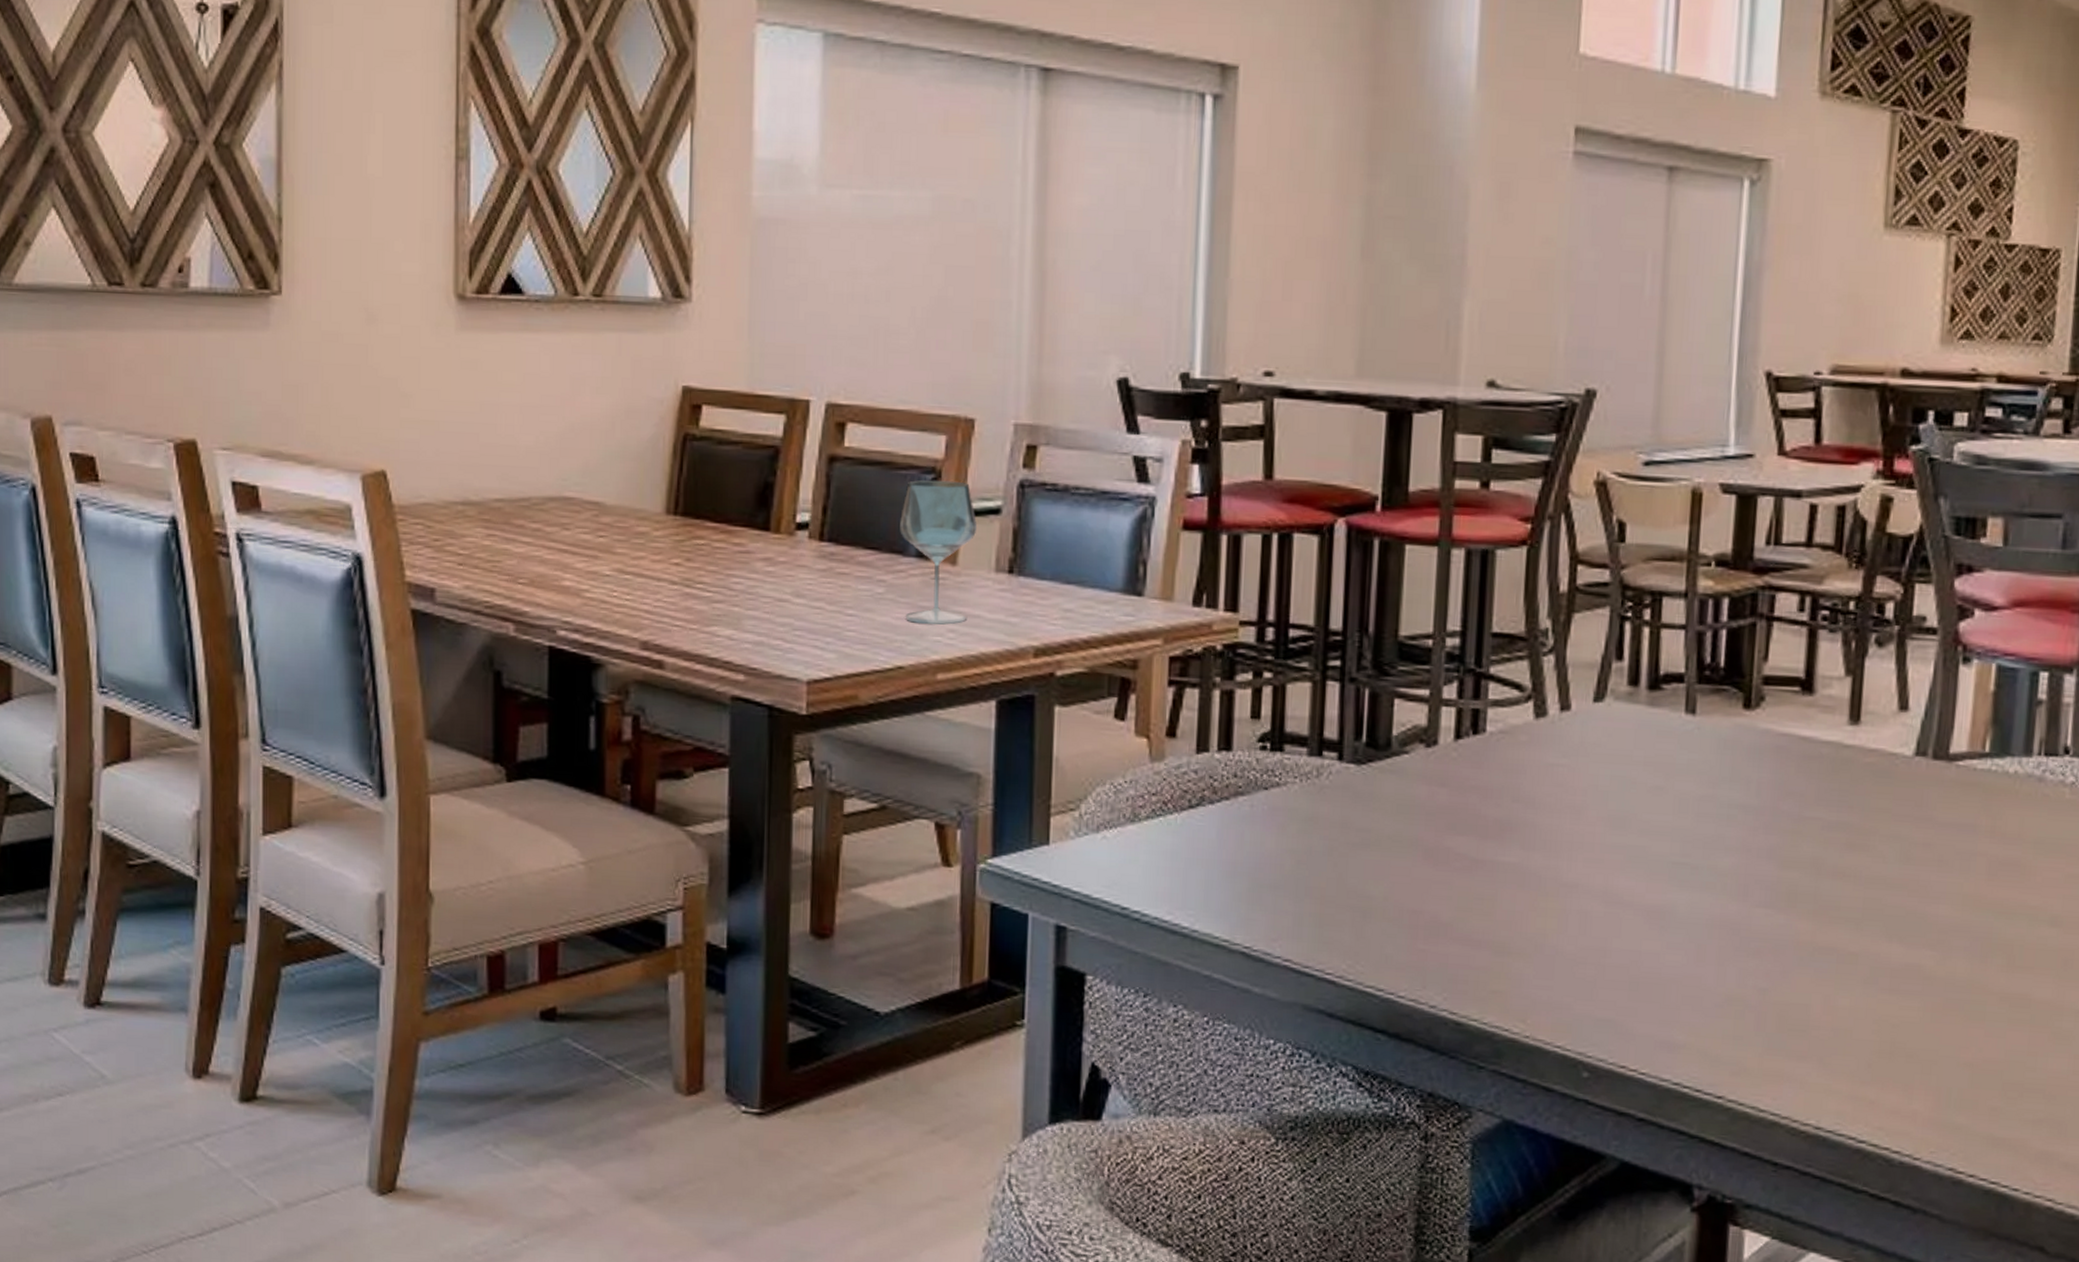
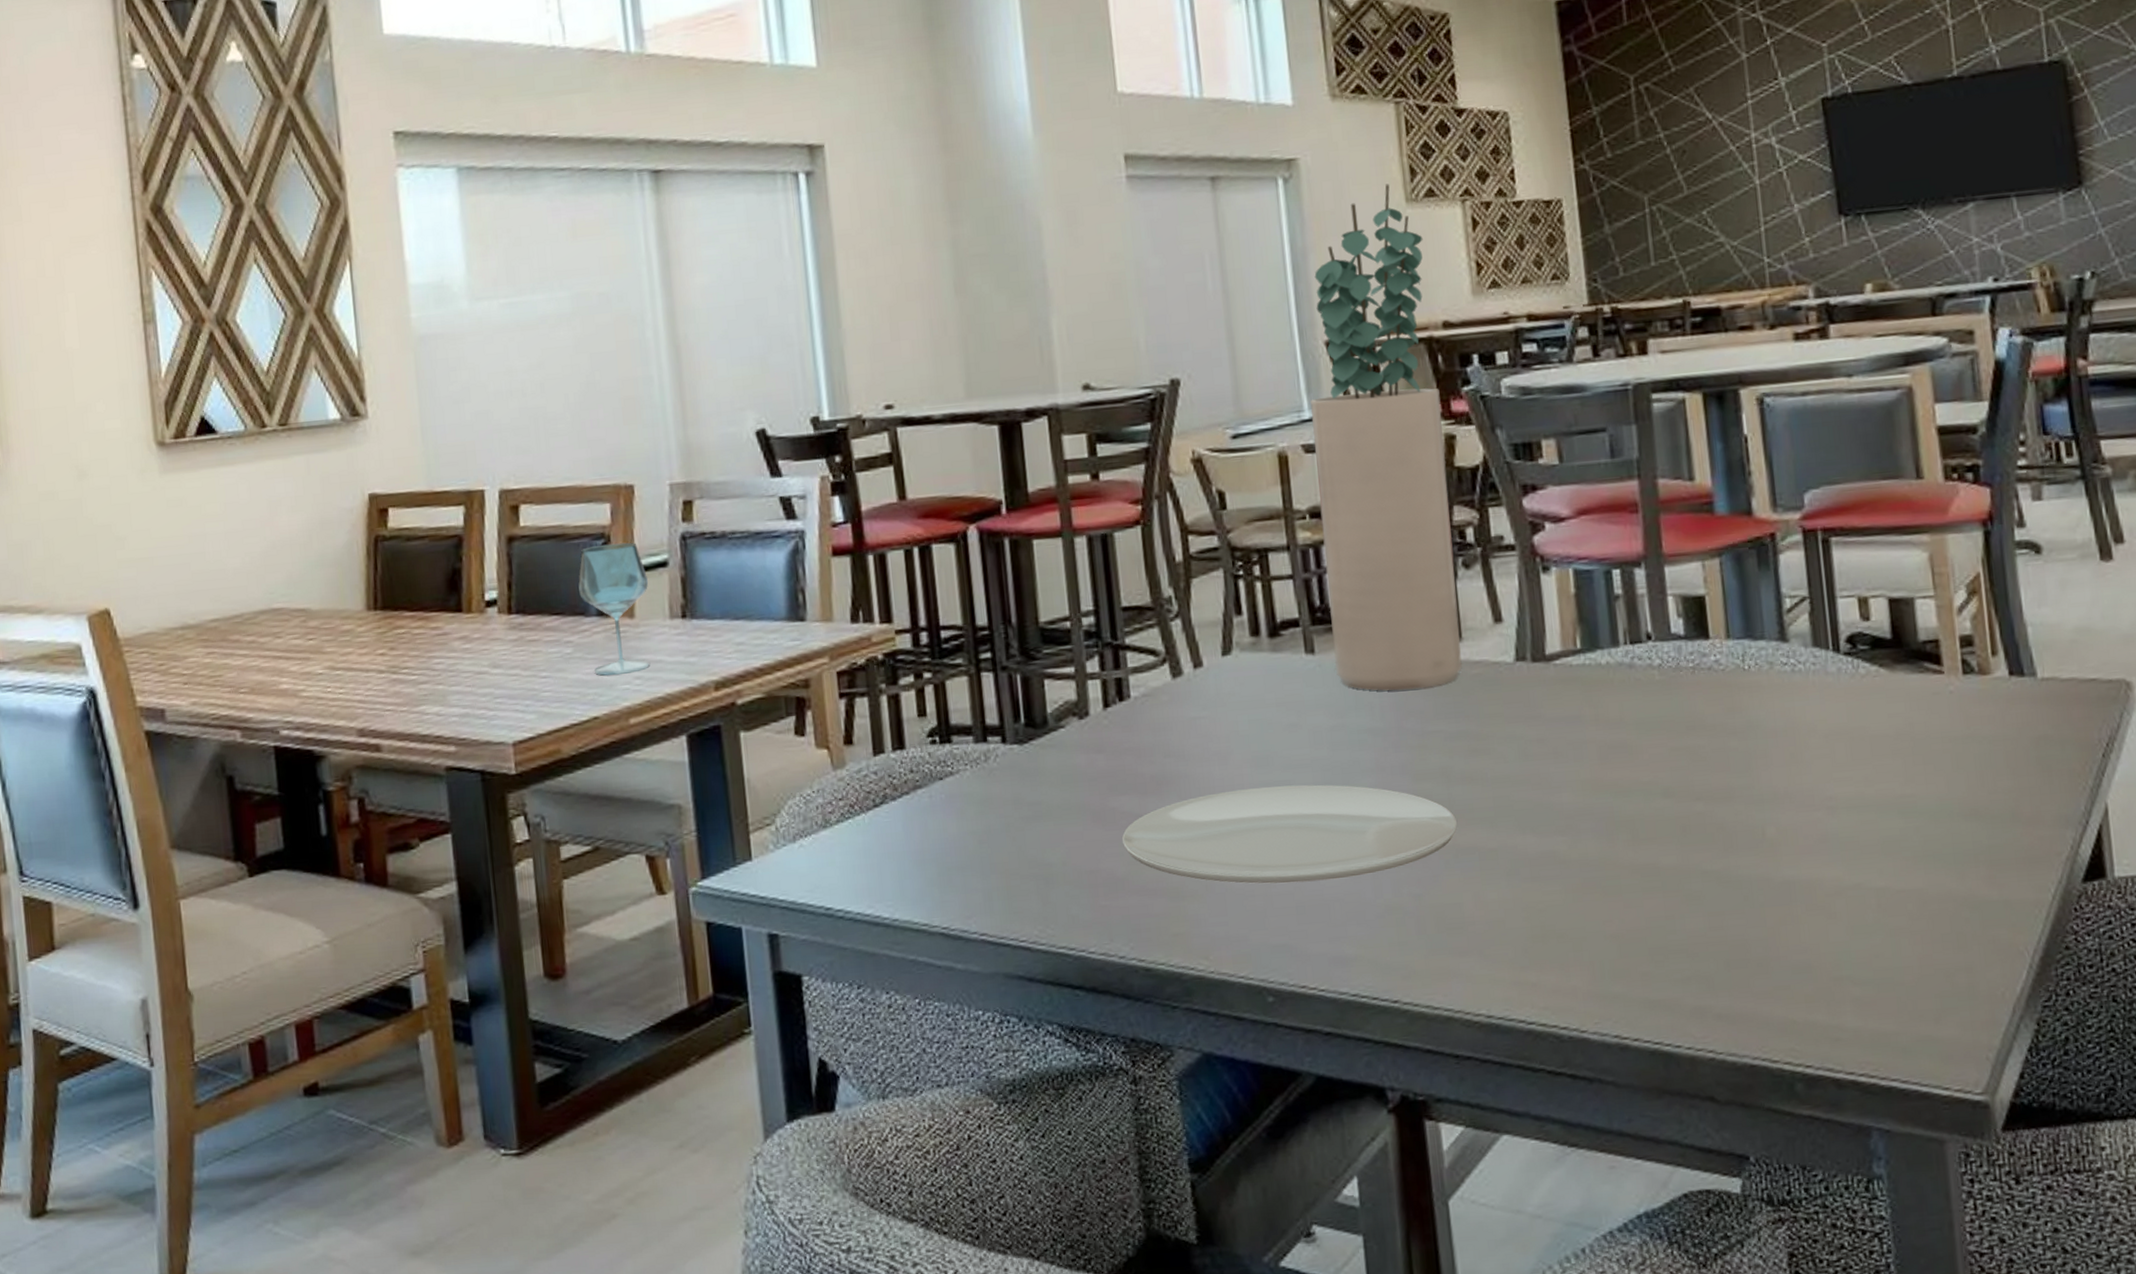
plate: none [1452,848,1821,960] -> present [1121,784,1458,884]
vase: none [1716,203,1896,770] -> present [1311,183,1462,691]

